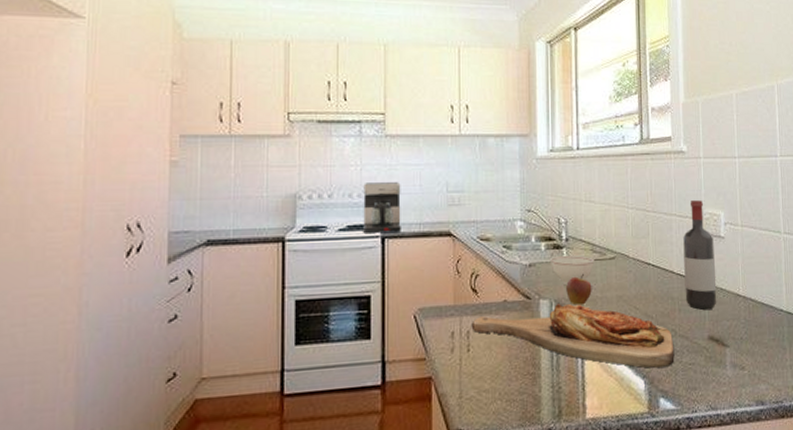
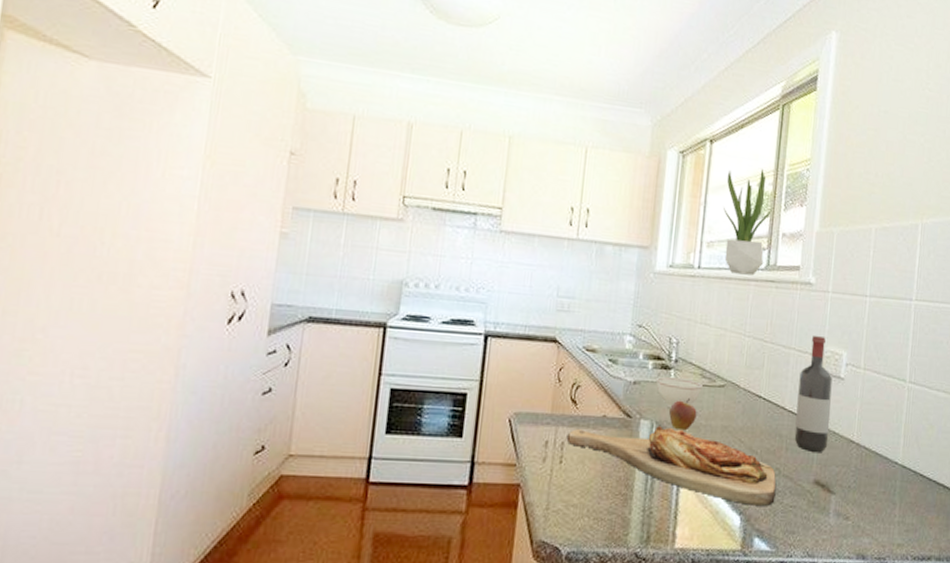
coffee maker: present [363,182,401,234] -> none [467,277,511,333]
potted plant: none [593,49,640,151] -> present [723,168,773,276]

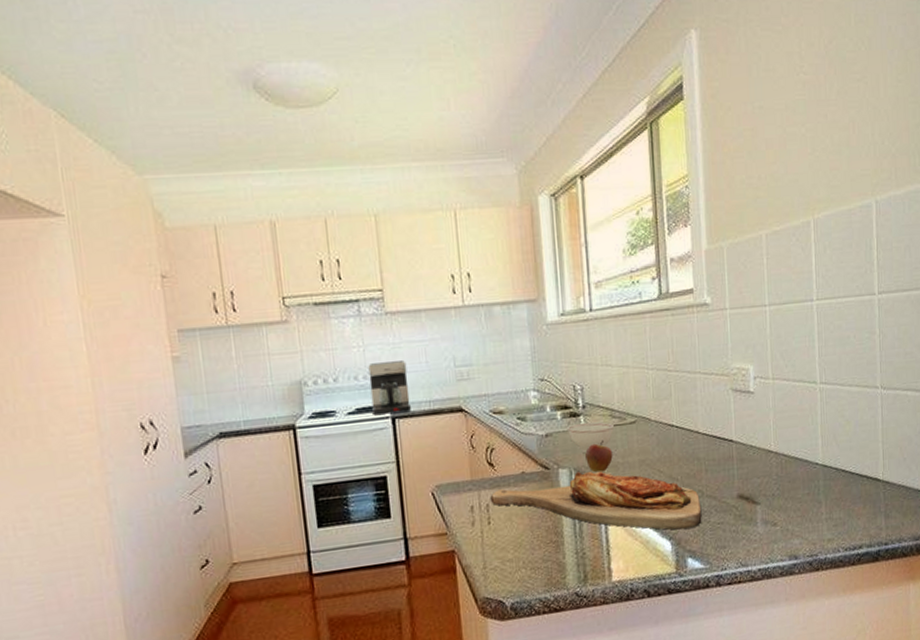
coffee maker: none [467,277,511,333] -> present [368,361,411,416]
potted plant: present [723,168,773,276] -> none [603,195,657,310]
wine bottle: present [794,336,833,452] -> none [709,355,747,469]

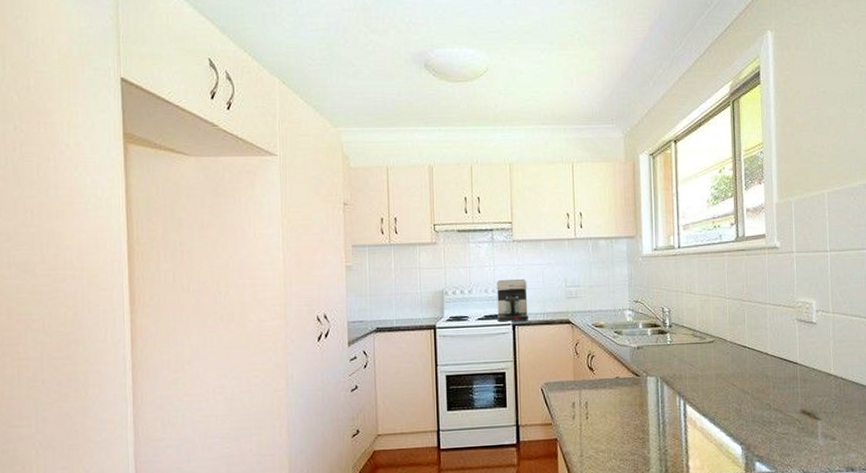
cutting board: present [490,471,702,530] -> none [589,380,769,436]
bowl: present [566,421,614,454] -> none [655,338,695,365]
fruit: present [585,439,613,473] -> none [670,354,693,382]

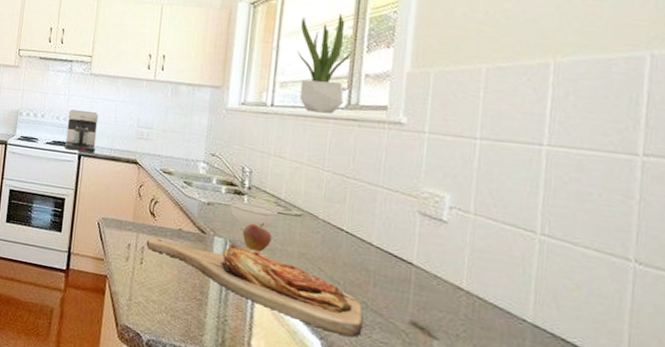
cutting board: none [589,380,769,436] -> present [146,237,363,337]
bowl: none [655,338,695,365] -> present [228,200,277,230]
fruit: none [670,354,693,382] -> present [243,222,272,252]
potted plant: none [692,157,736,248] -> present [297,13,354,114]

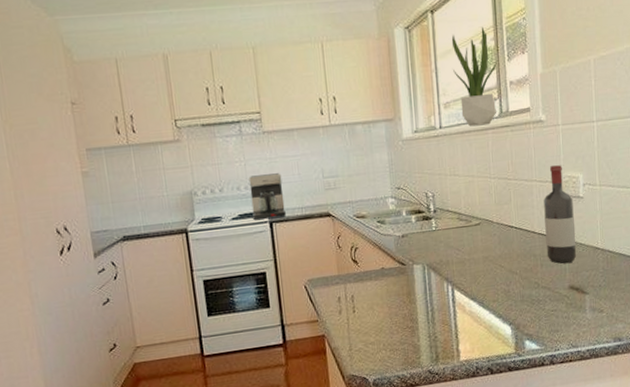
cutting board: present [146,237,363,337] -> none [354,266,538,317]
bowl: present [228,200,277,230] -> none [420,223,461,252]
fruit: present [243,222,272,252] -> none [436,239,460,268]
wine bottle: none [384,175,432,294] -> present [544,165,577,264]

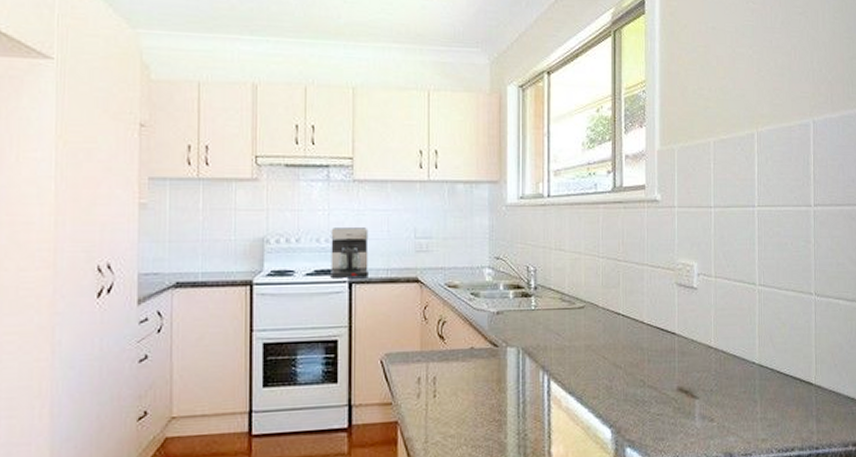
potted plant: present [451,26,498,127] -> none [567,94,614,199]
wine bottle: present [544,165,577,264] -> none [655,250,688,361]

